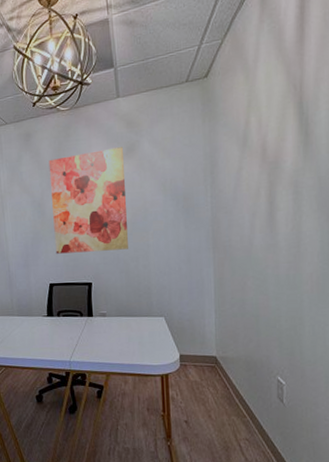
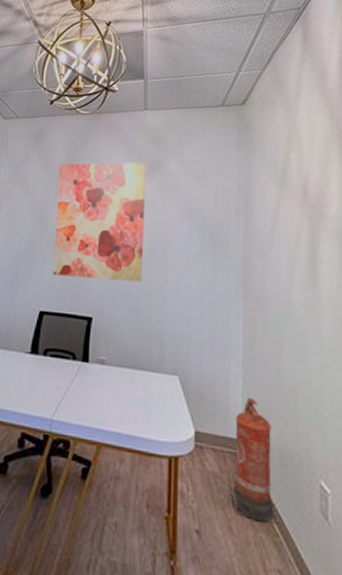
fire extinguisher: none [207,325,247,410] -> present [228,397,280,524]

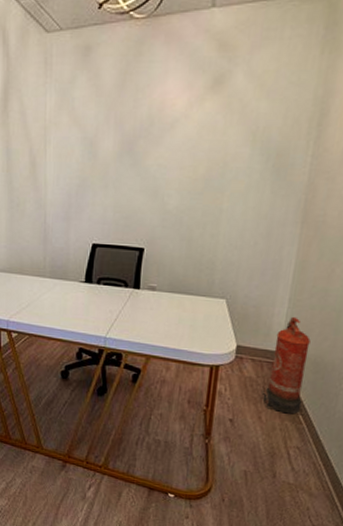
wall art: present [52,162,147,282] -> none [104,77,210,212]

